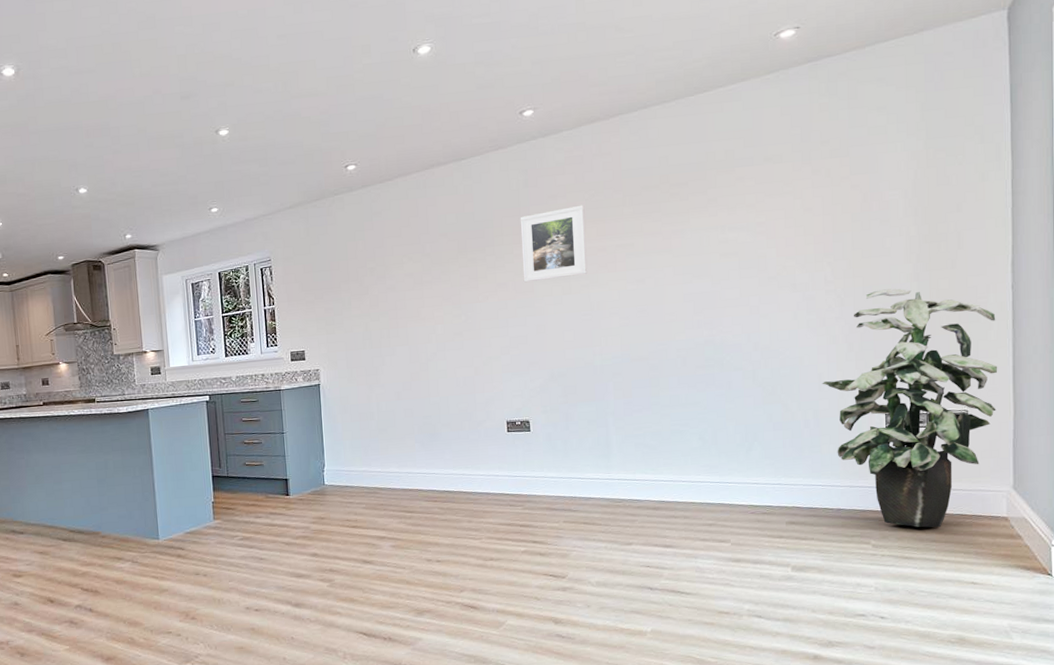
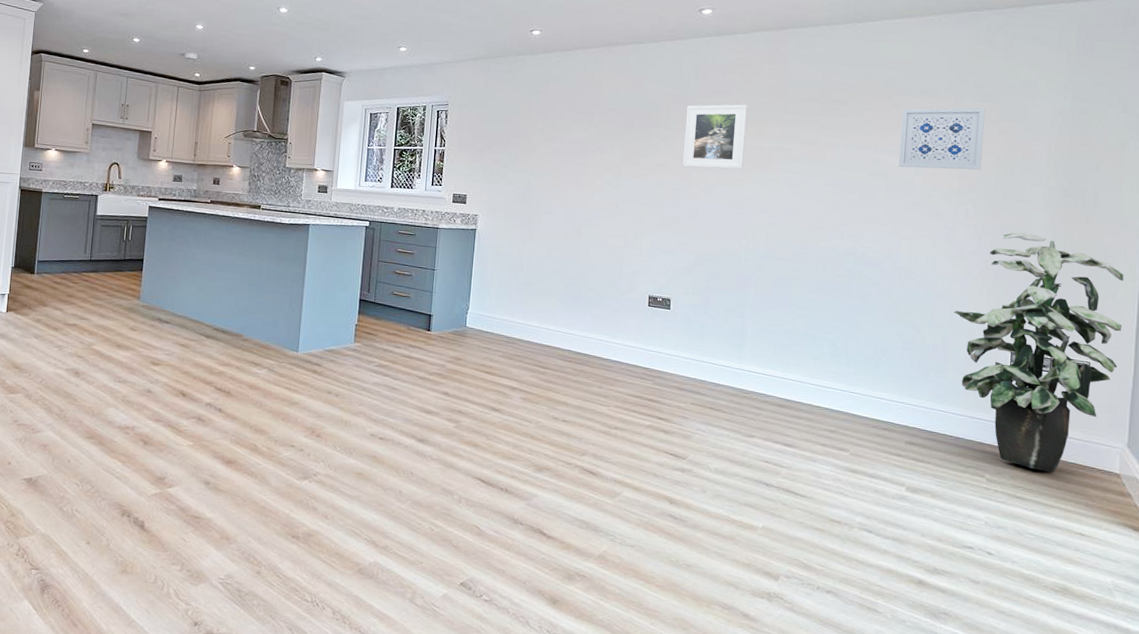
wall art: none [747,164,836,242] -> present [899,108,985,170]

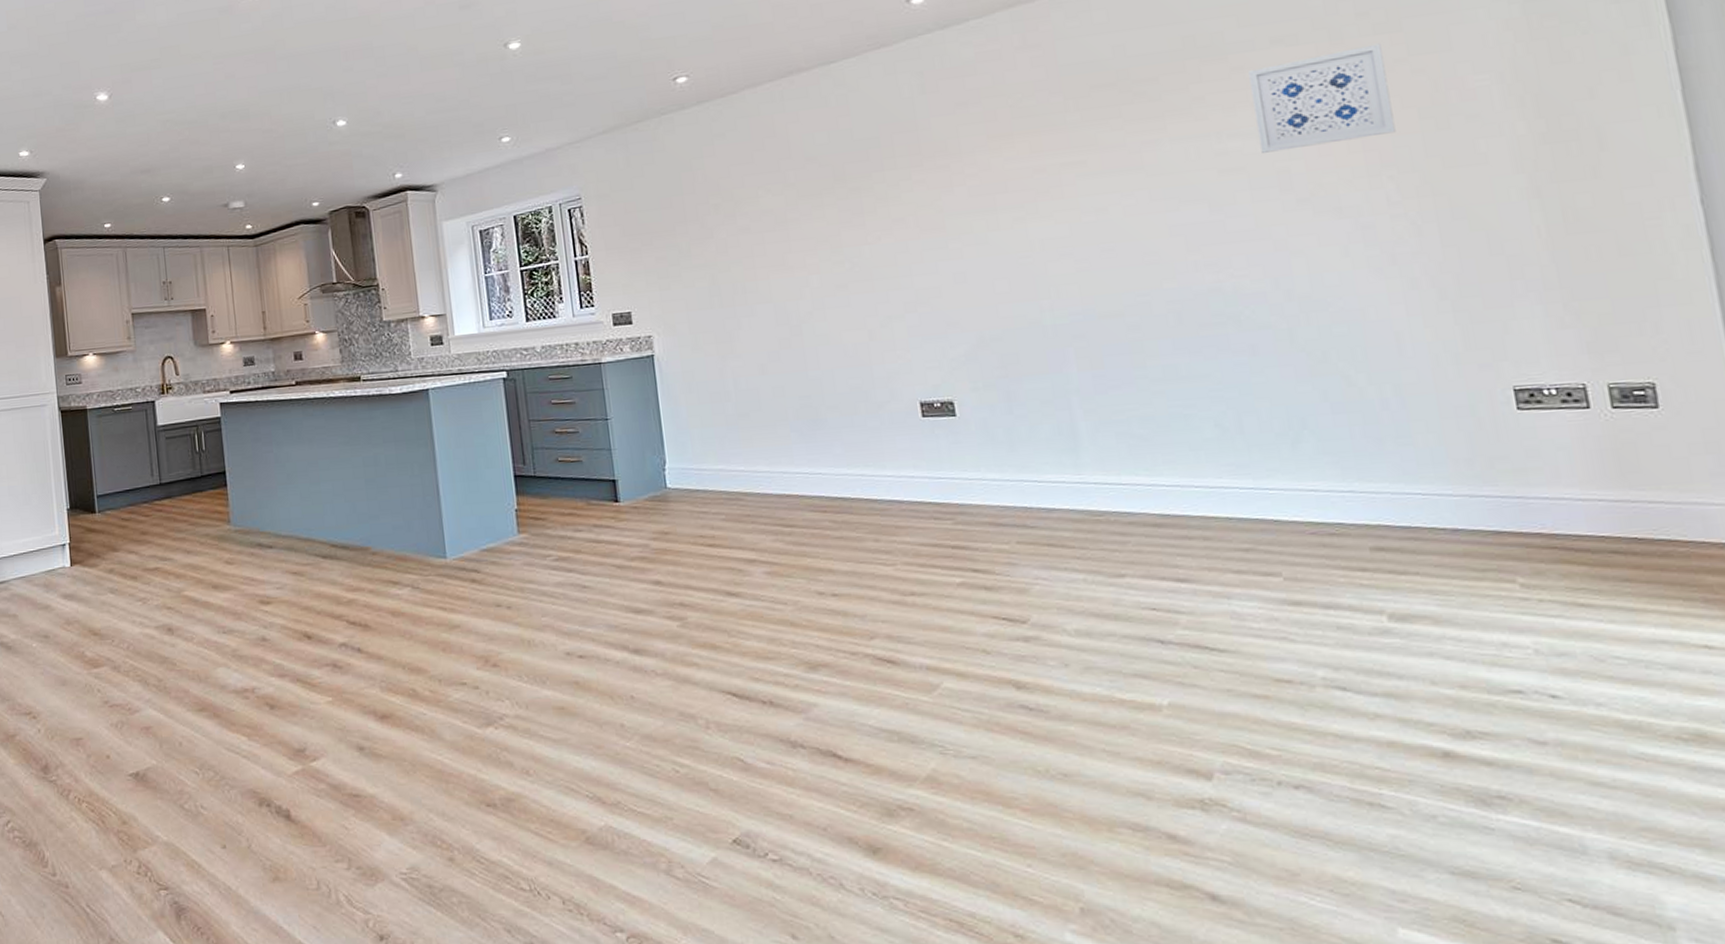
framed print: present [682,104,748,170] -> none [917,113,1022,217]
indoor plant: present [953,232,1124,473] -> none [1402,209,1705,560]

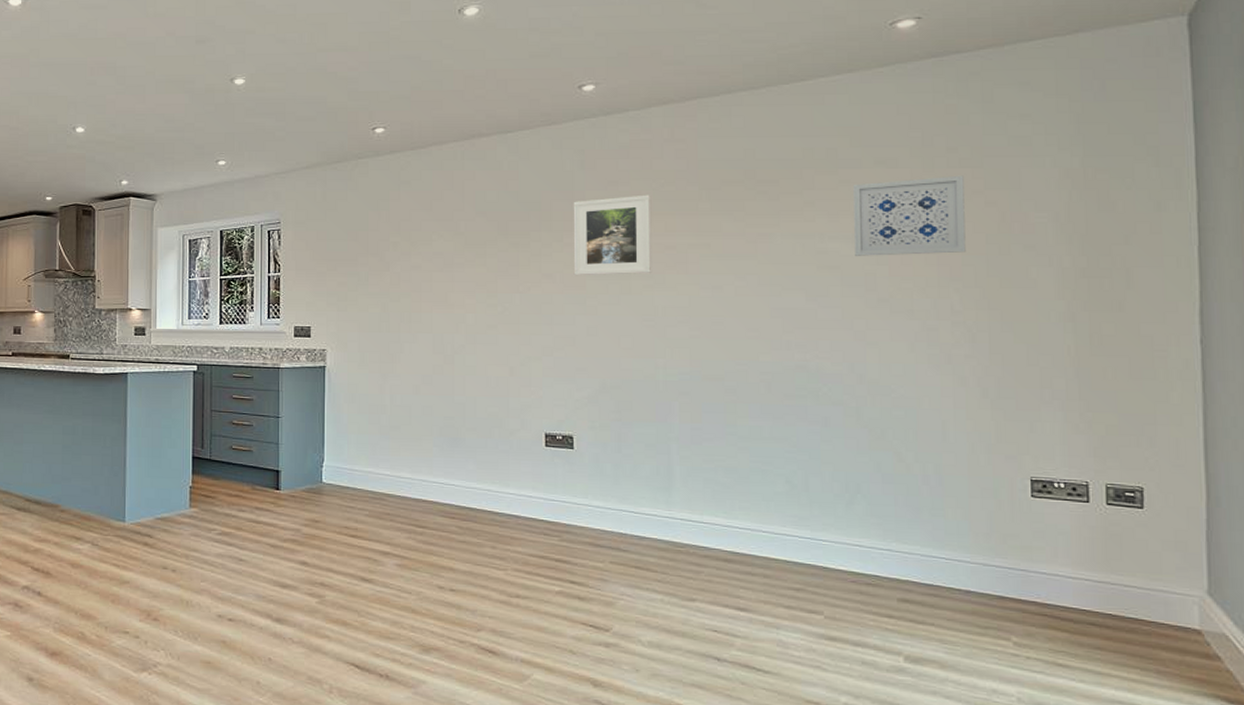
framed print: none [917,113,1022,217] -> present [573,194,652,276]

